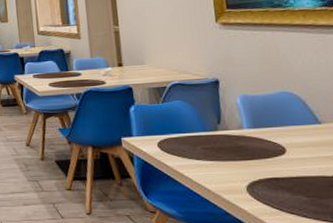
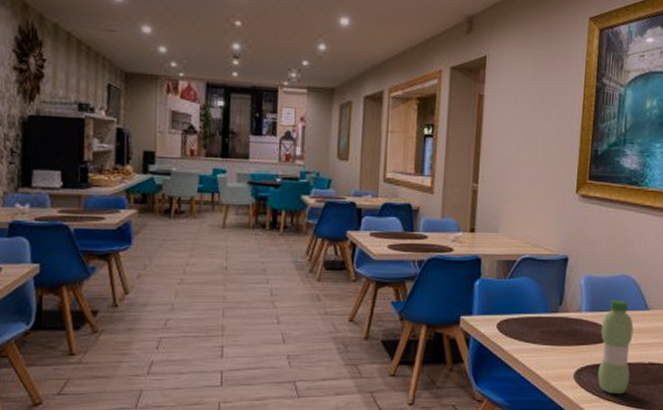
water bottle: none [267,115,312,208] -> present [598,300,634,395]

